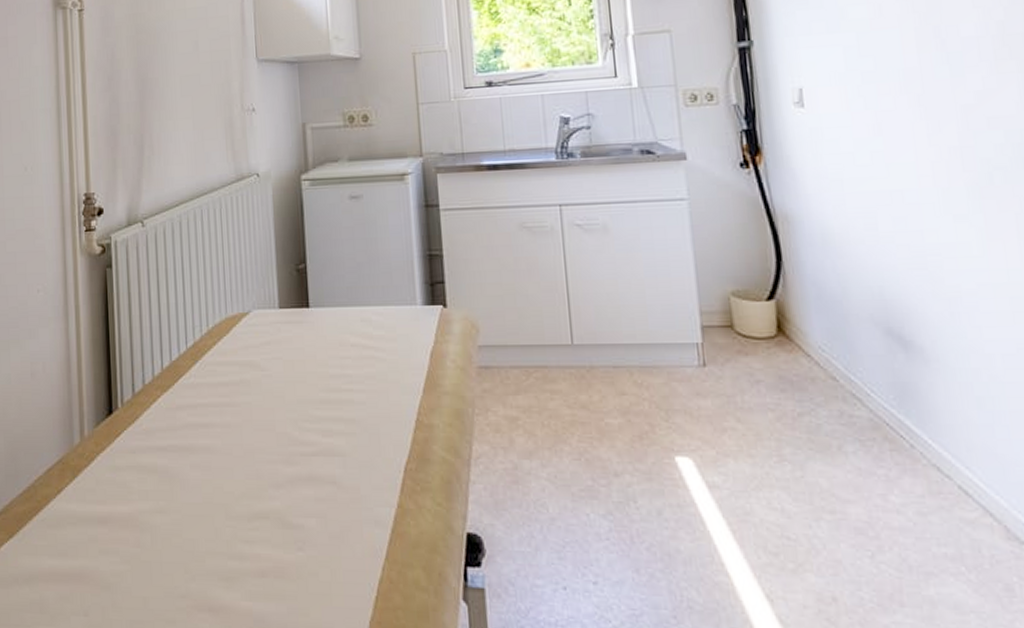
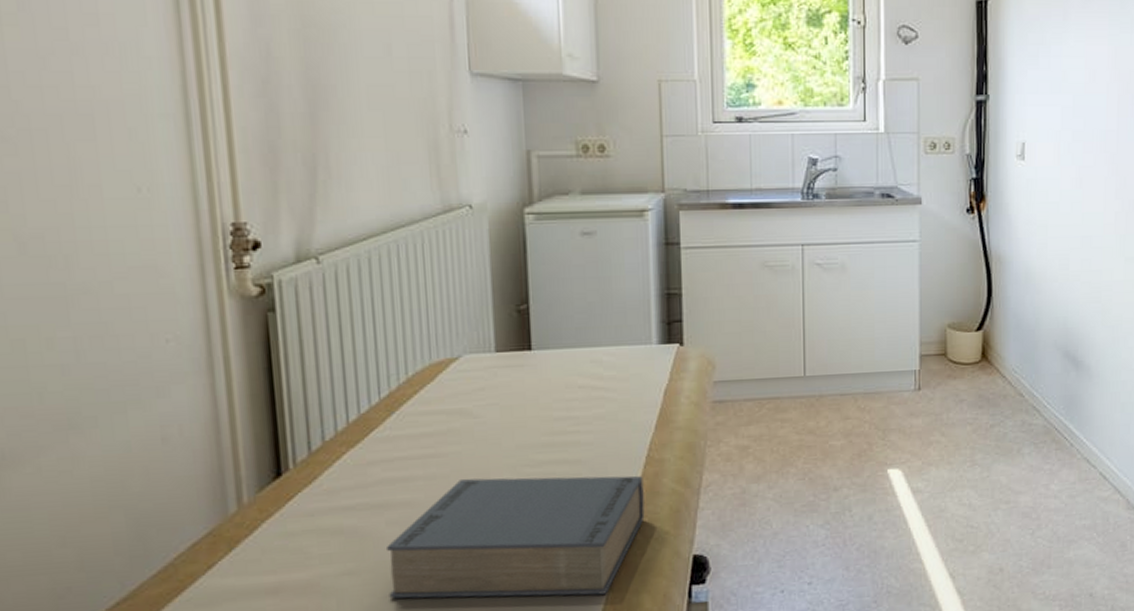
book: none [191,429,417,564] -> present [387,476,645,599]

